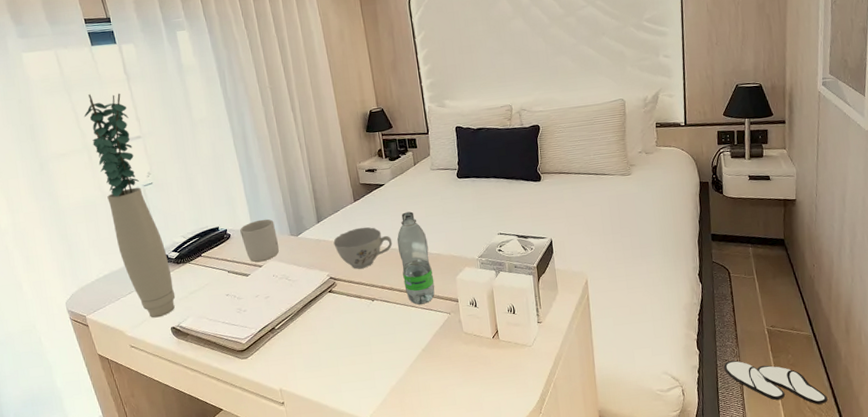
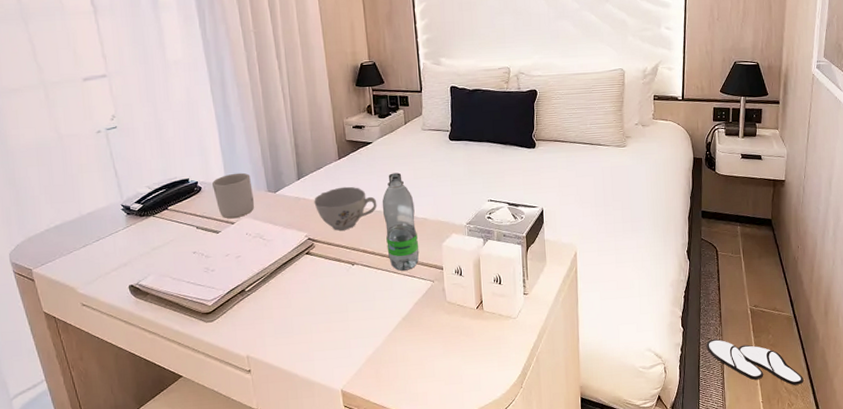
vase: present [84,93,176,318] -> none [42,25,136,275]

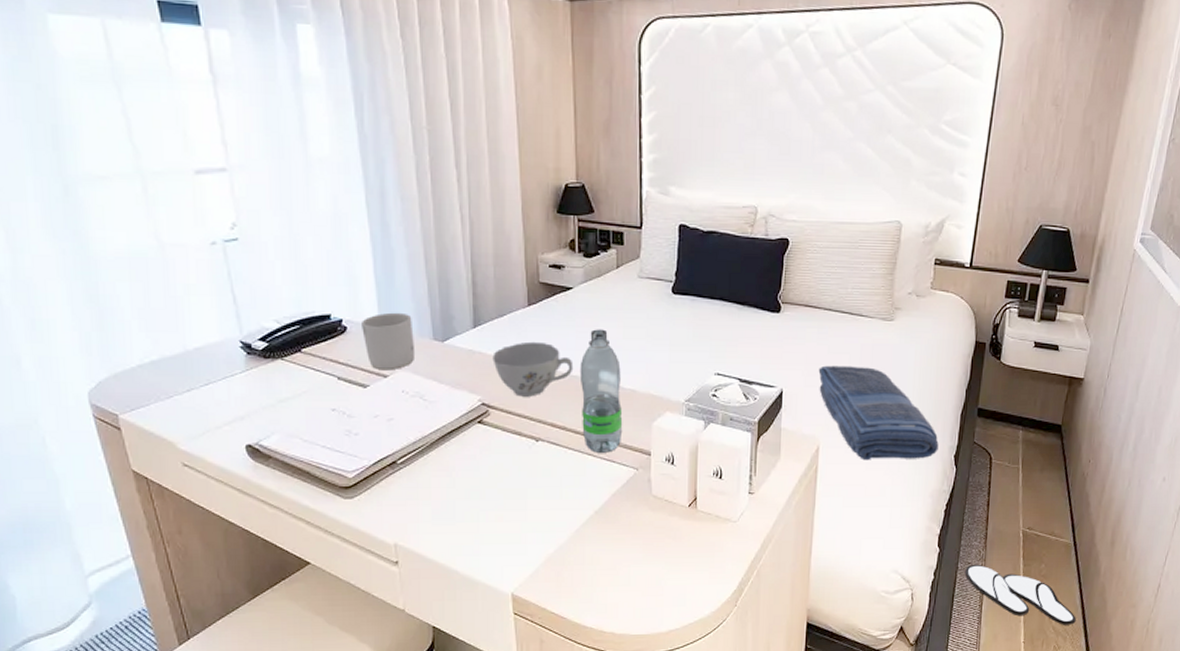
towel: none [570,185,673,261] -> present [818,365,939,461]

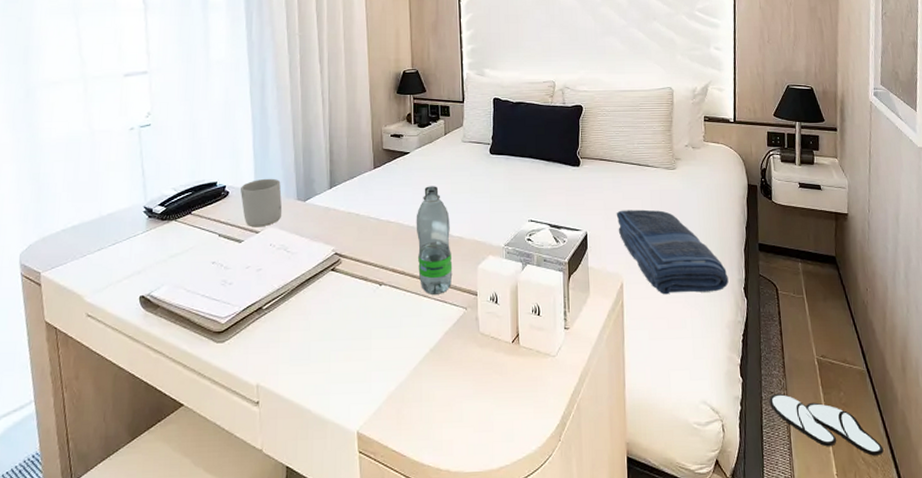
teacup: present [493,341,574,397] -> none [344,198,411,246]

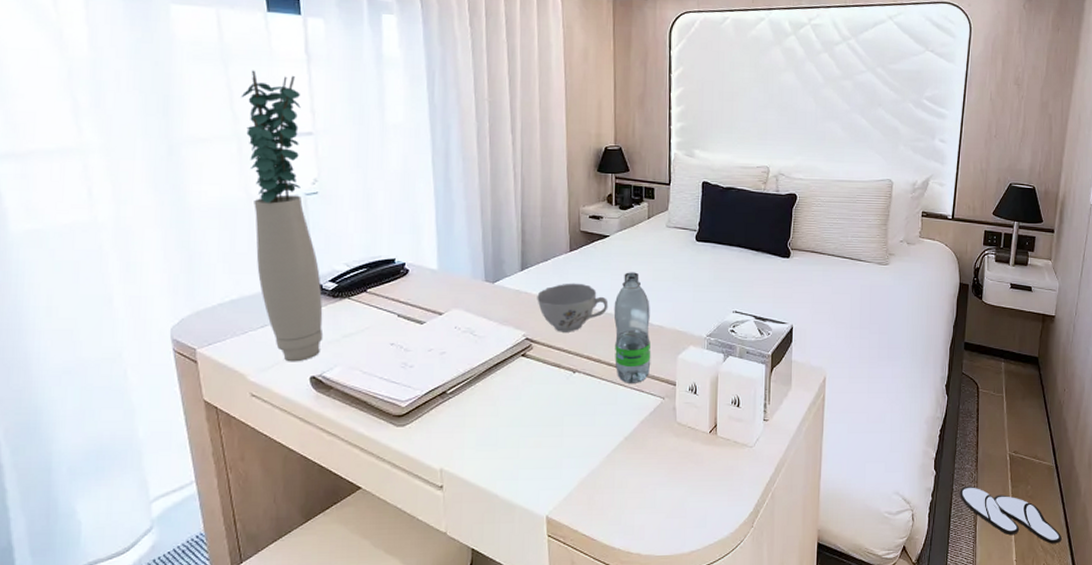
vase: none [88,20,153,283] -> present [240,70,324,362]
mug: present [241,178,283,227] -> none [422,257,469,309]
teacup: none [344,198,411,246] -> present [537,283,609,332]
towel: present [616,209,729,295] -> none [824,304,931,390]

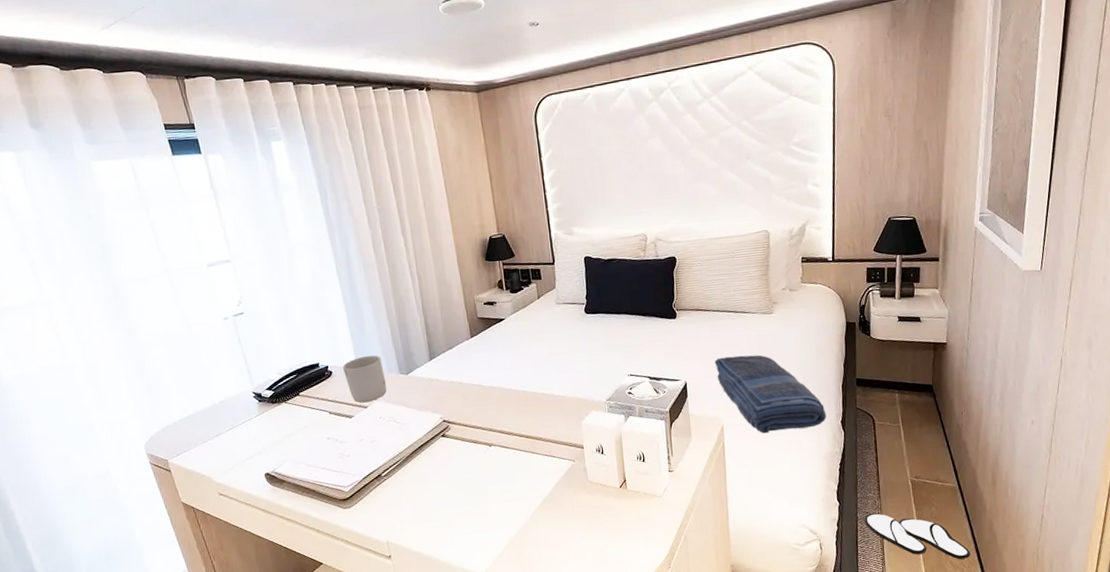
vase: present [240,70,324,362] -> none [164,210,270,463]
mug: none [422,257,469,309] -> present [343,355,387,403]
teacup: present [537,283,609,332] -> none [447,365,513,412]
bottle: present [613,272,651,383] -> none [517,349,559,451]
towel: none [824,304,931,390] -> present [714,355,826,434]

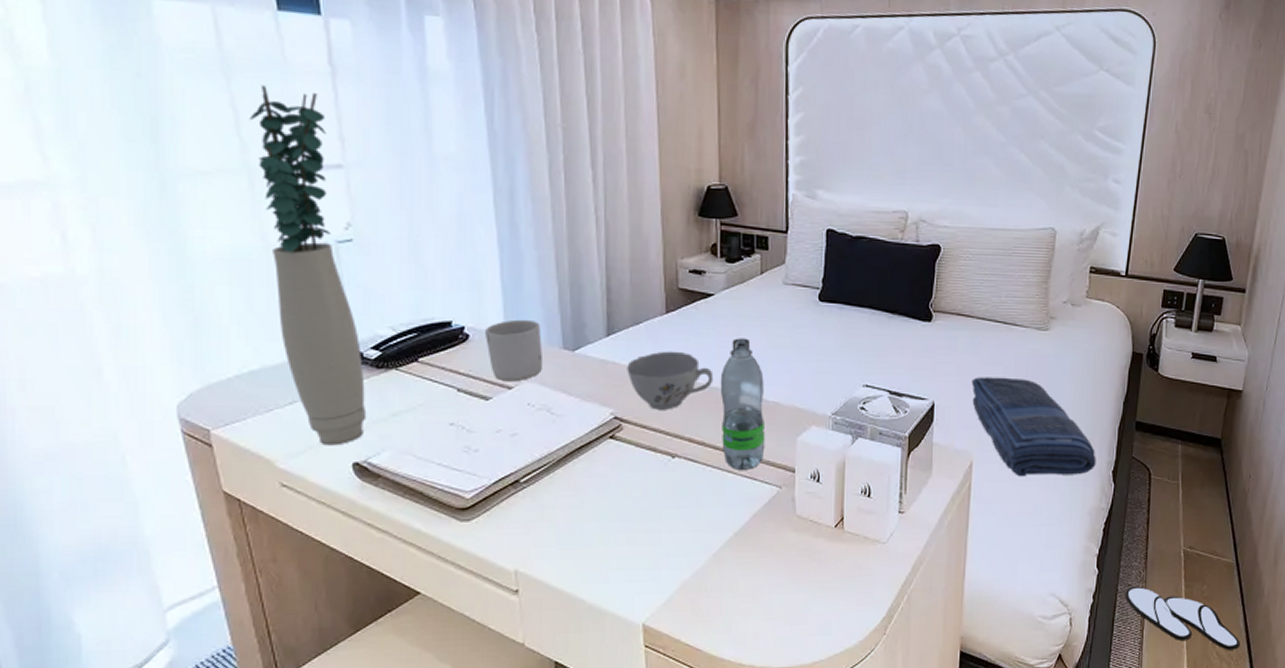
vase: none [164,210,270,463] -> present [249,85,367,446]
teacup: none [447,365,513,412] -> present [627,351,714,410]
bottle: none [517,349,559,451] -> present [720,338,766,470]

